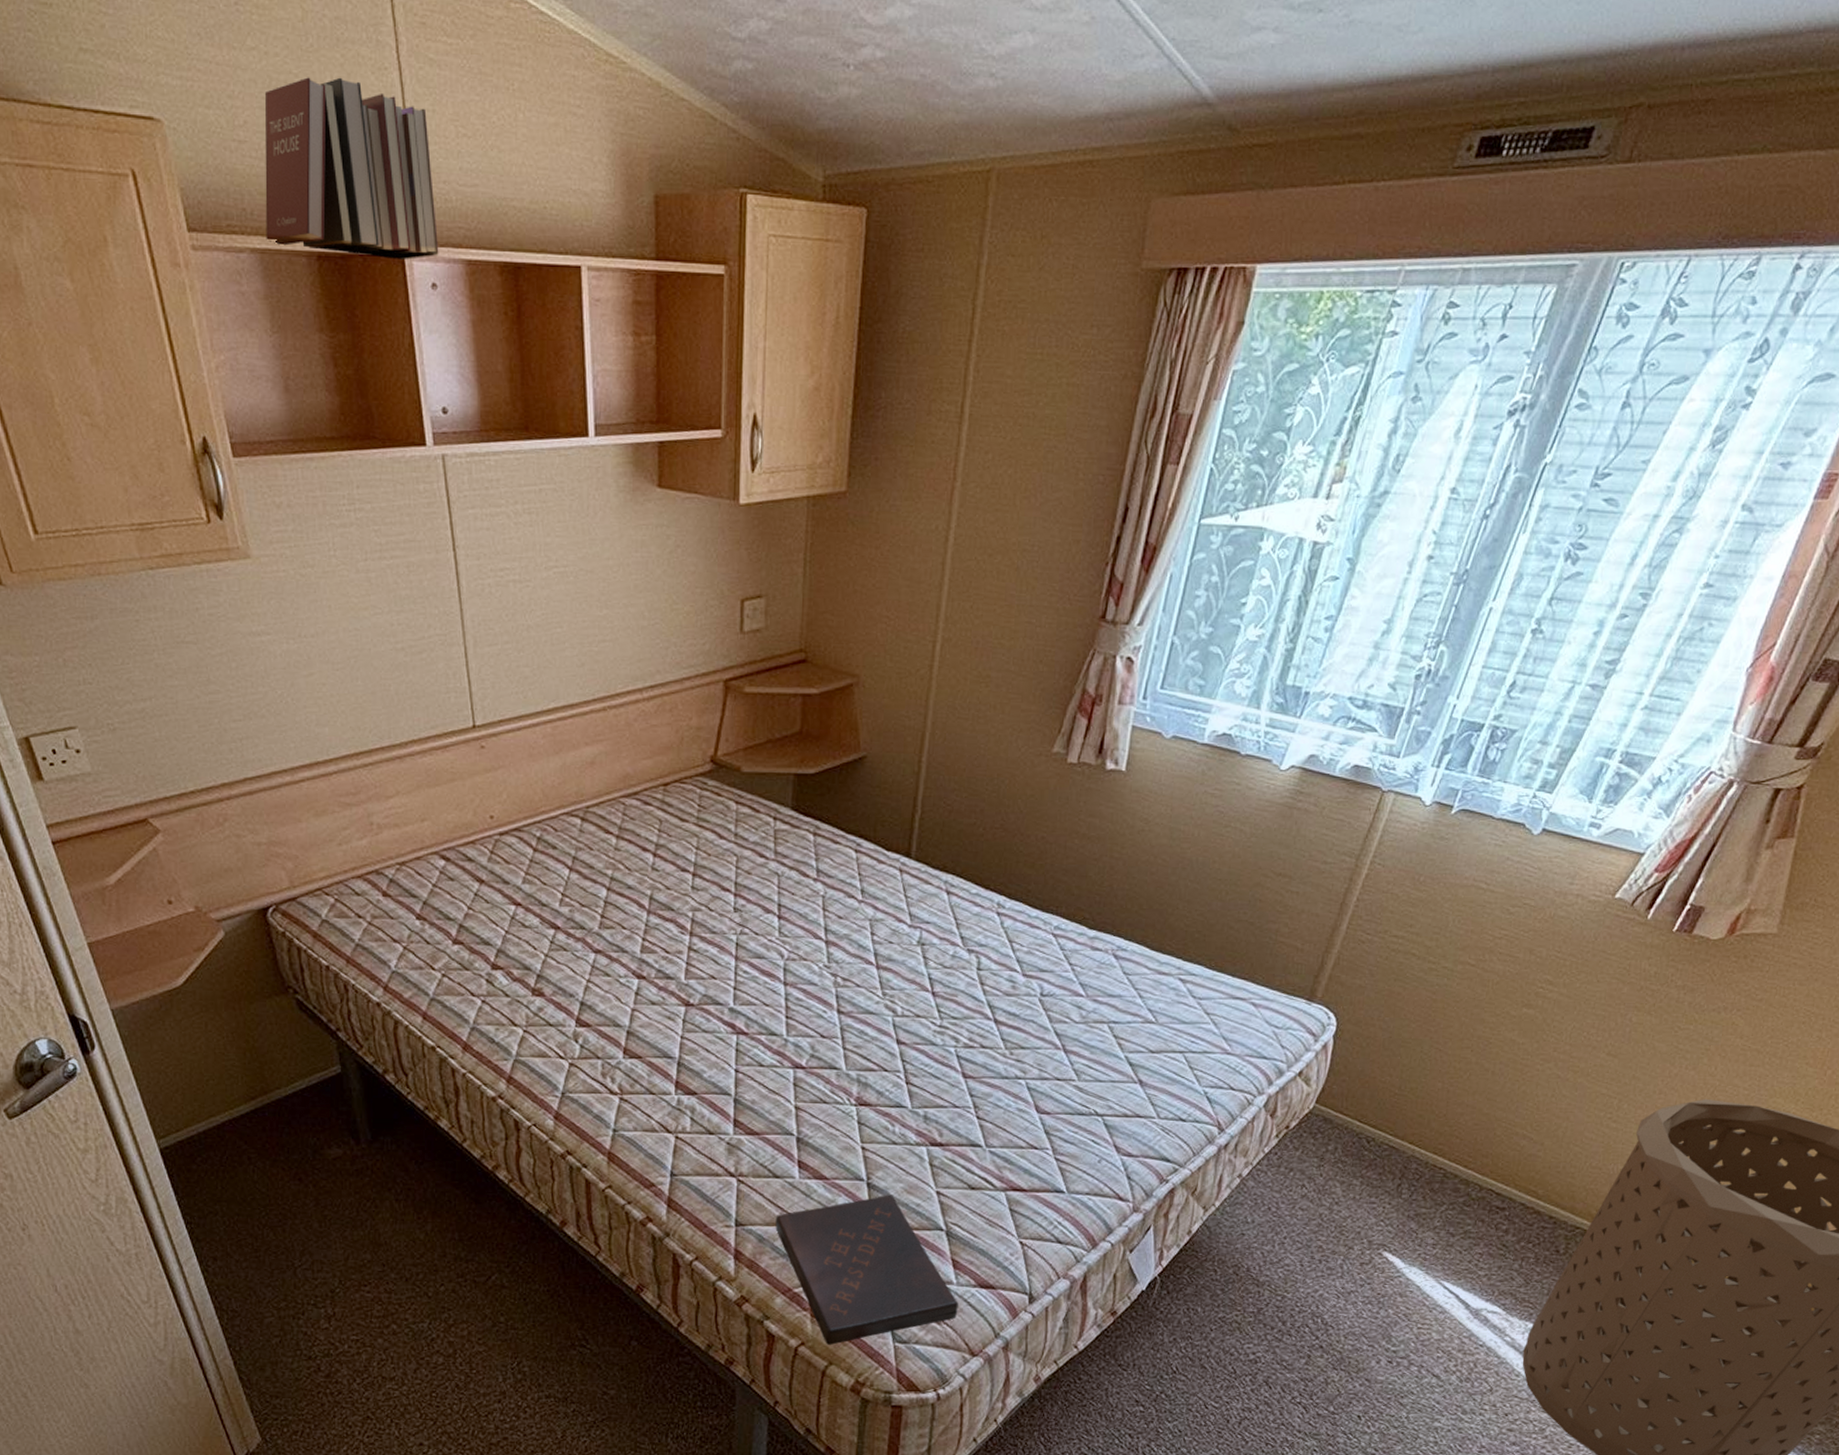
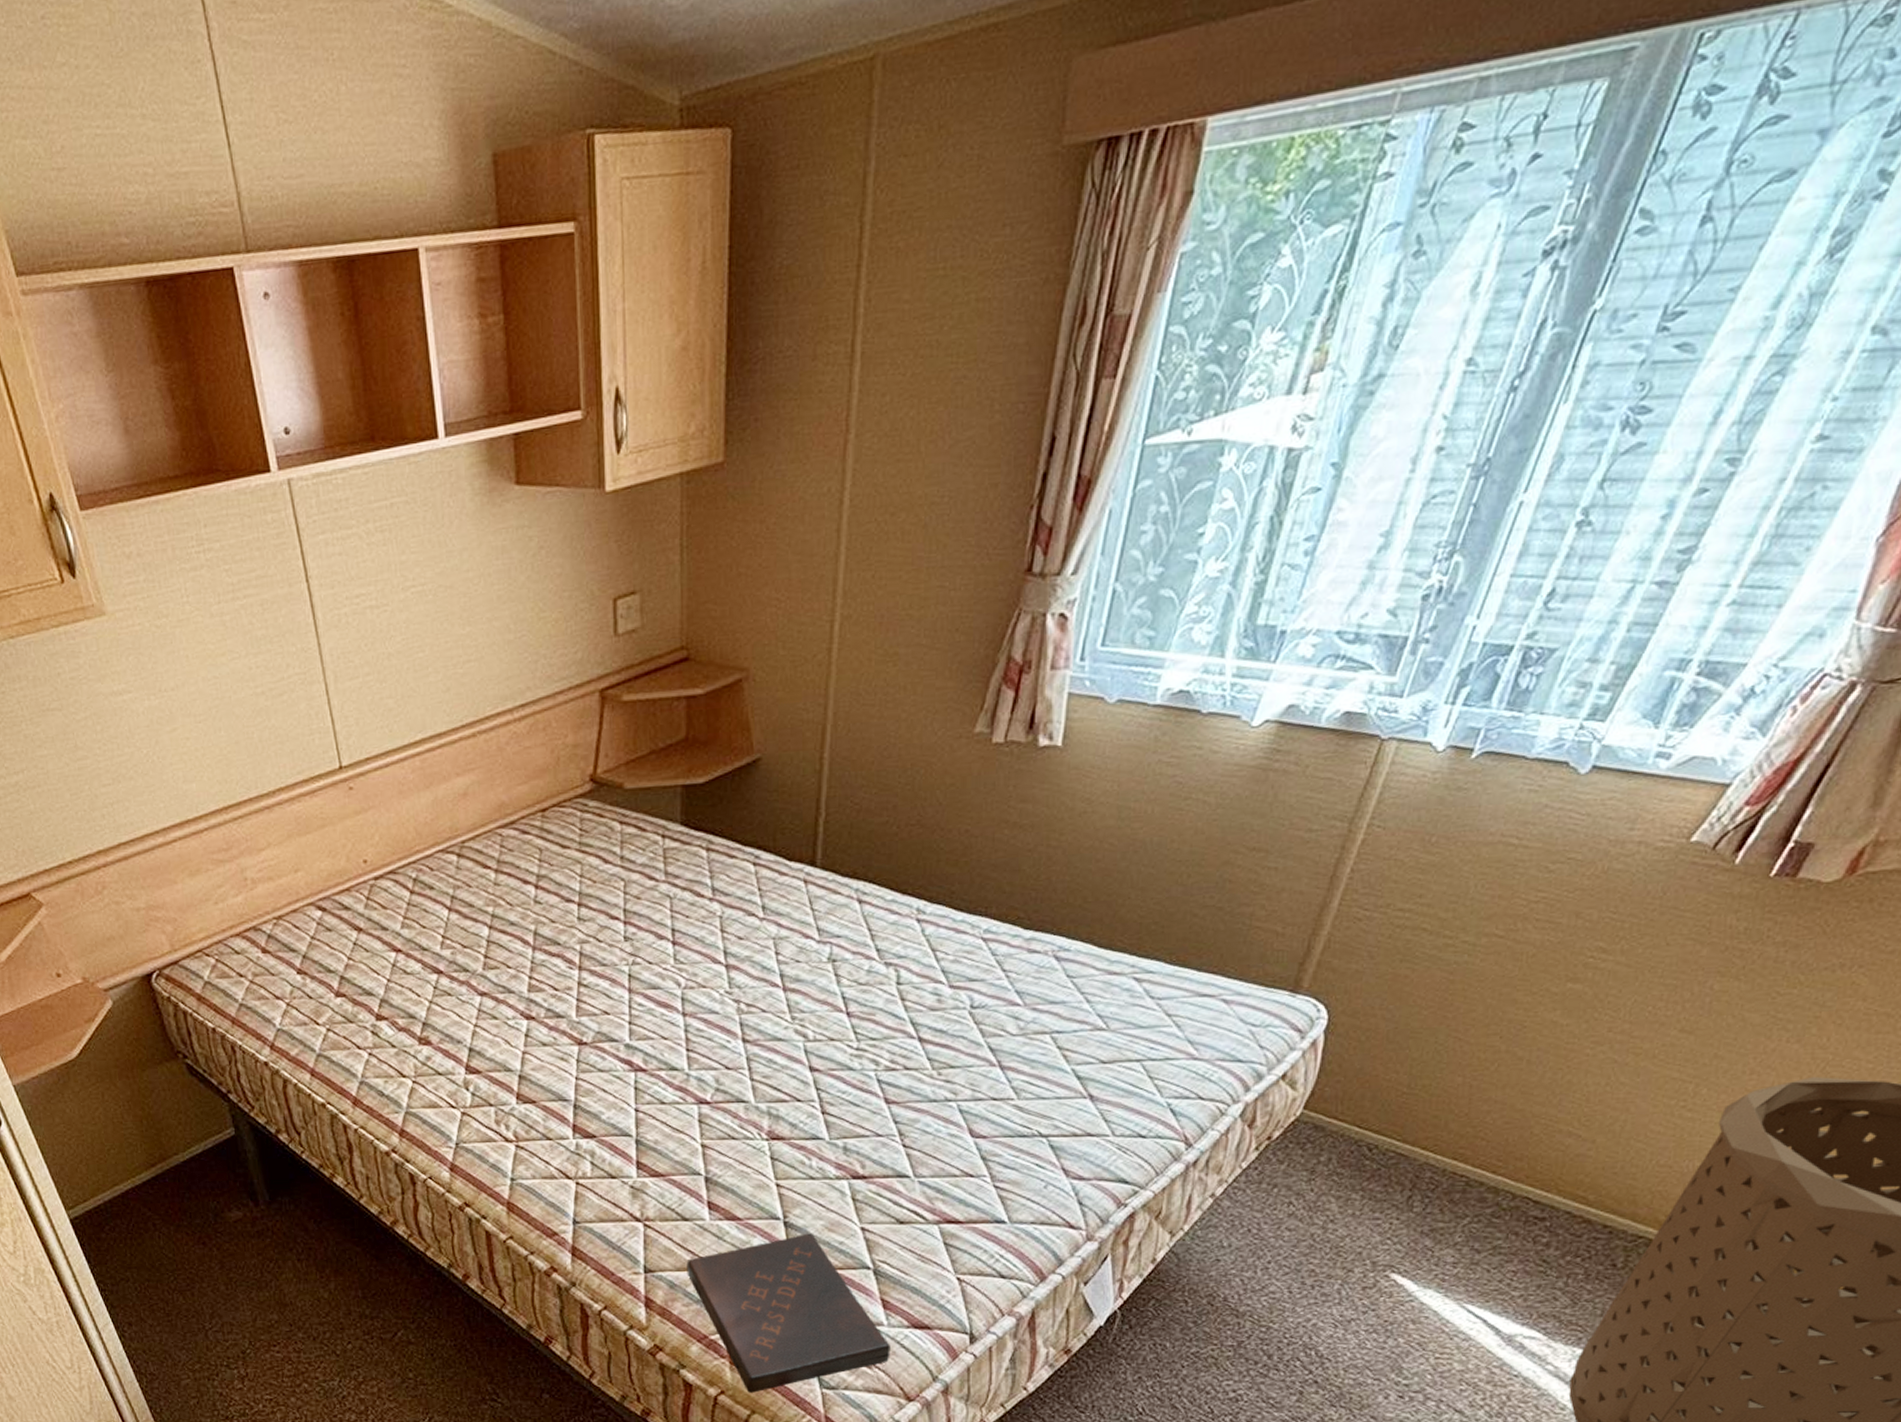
books: present [264,77,439,261] -> none [80,79,269,276]

